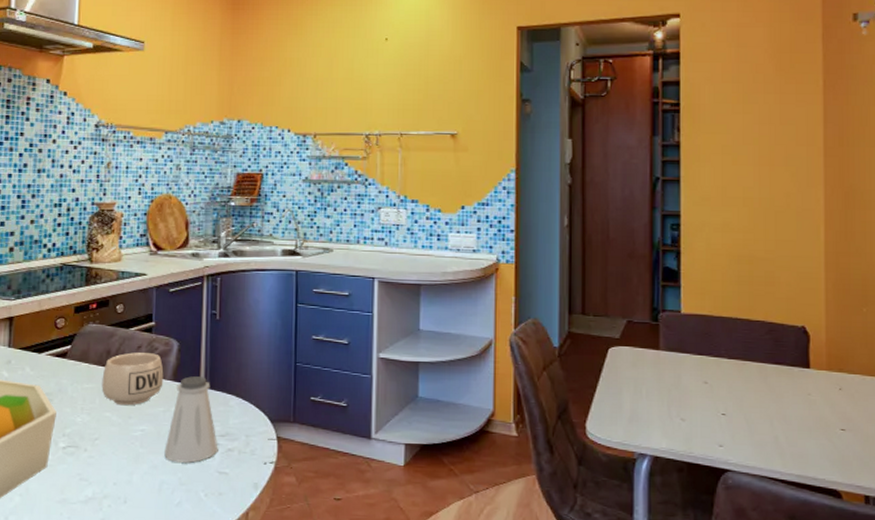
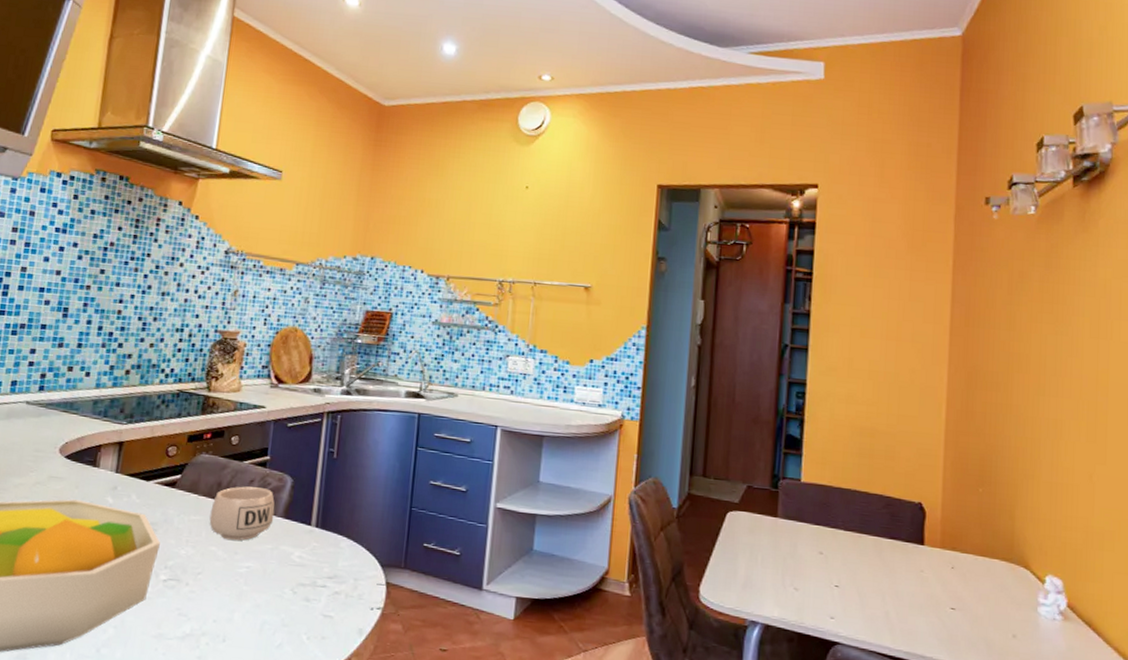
saltshaker: present [164,376,218,463] -> none [268,514,325,604]

